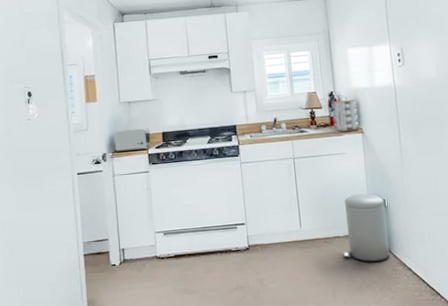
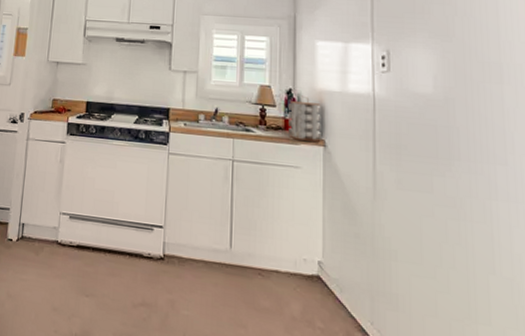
toaster: present [114,128,151,154] -> none [34,91,74,118]
pedal bin: present [342,193,390,263] -> none [280,221,349,320]

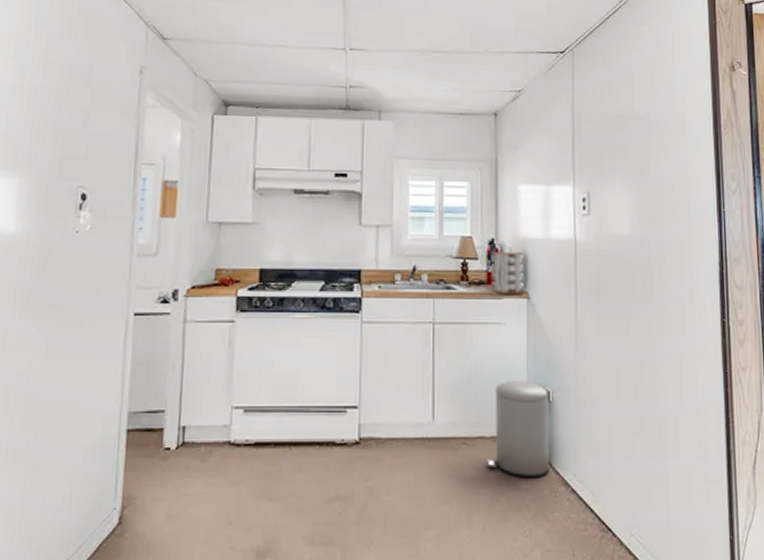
pedal bin: none [280,221,349,320] -> present [486,381,553,478]

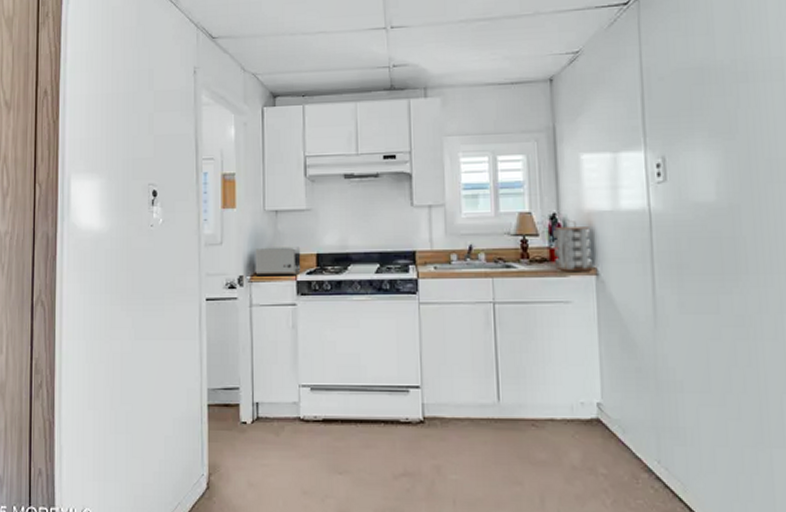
toaster: none [192,260,244,293] -> present [255,246,301,278]
pedal bin: present [486,381,553,478] -> none [557,362,631,463]

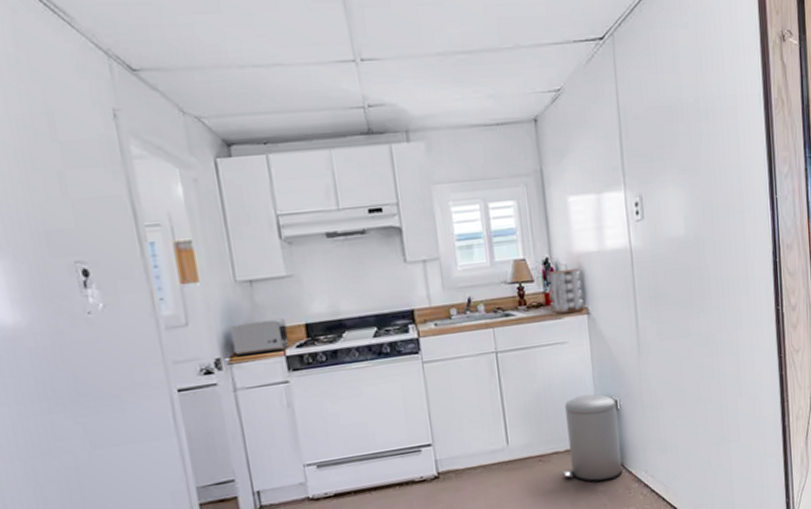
pedal bin: none [557,362,631,463] -> present [562,394,623,483]

